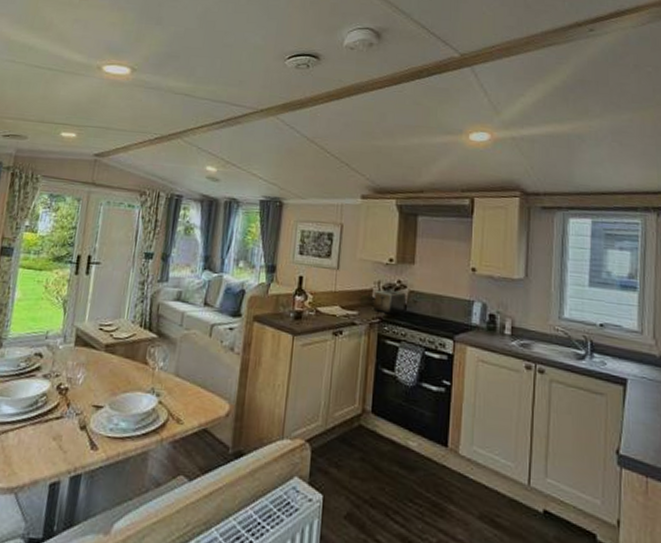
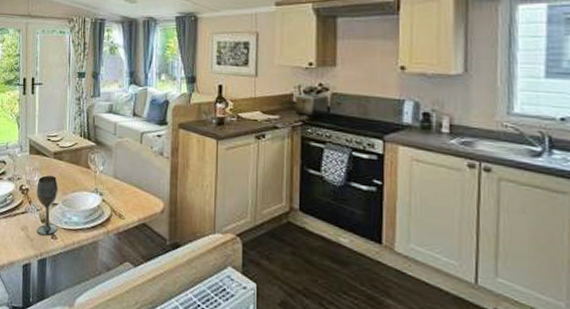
wine glass: none [73,372,107,446] -> present [36,175,59,236]

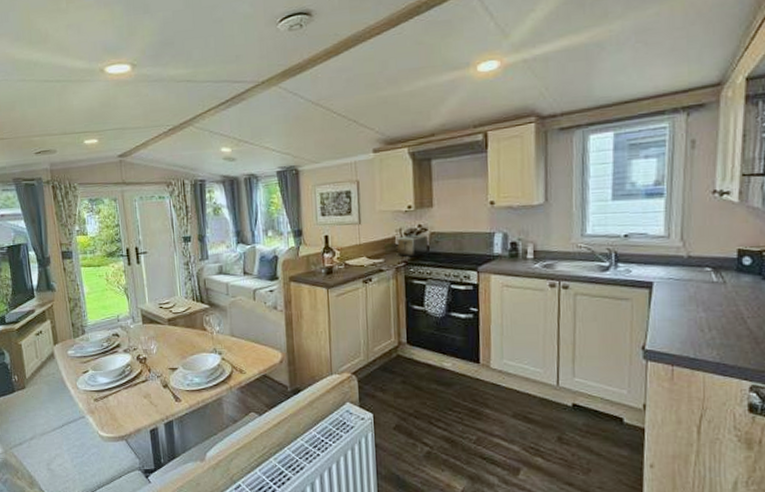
wine glass: present [36,175,59,236] -> none [154,342,181,400]

